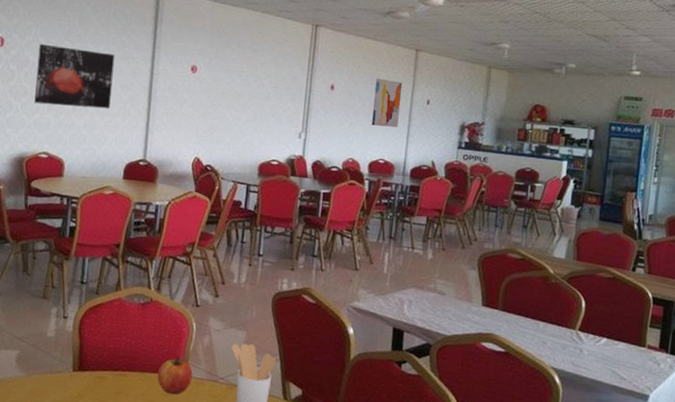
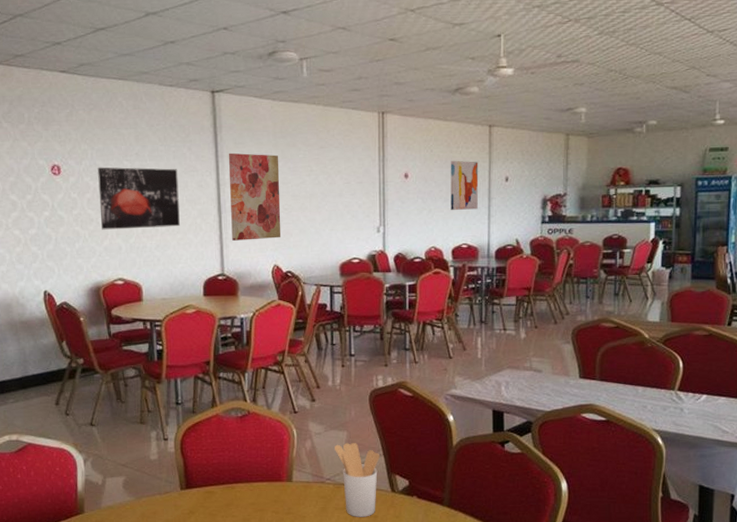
apple: present [157,356,193,395] -> none [264,463,299,500]
wall art: none [158,45,213,132] -> present [228,152,282,241]

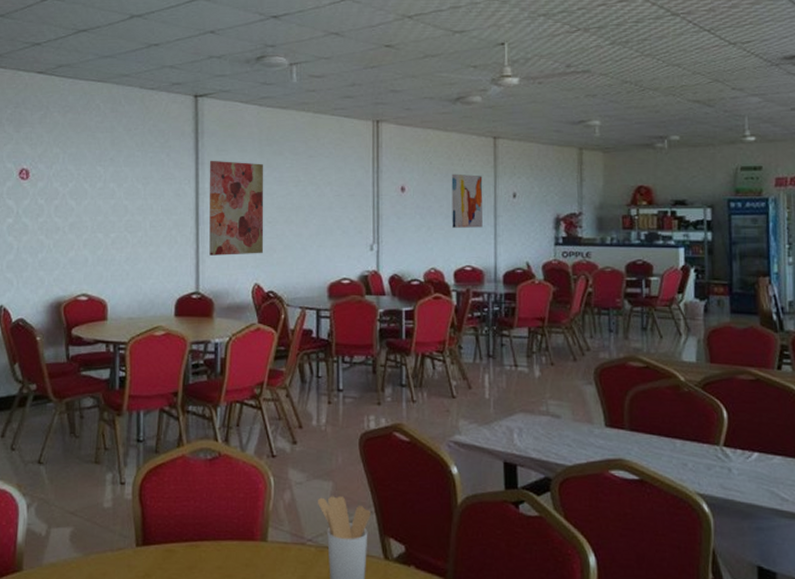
wall art: present [98,167,180,230] -> none [67,172,154,240]

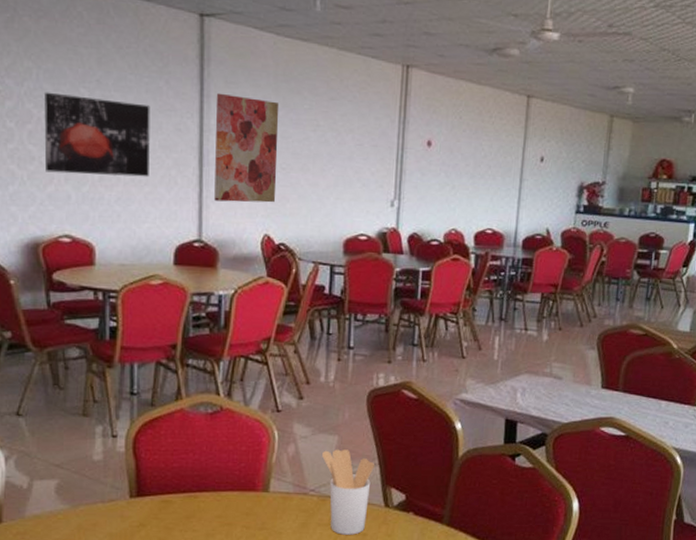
wall art: none [67,172,154,240] -> present [44,92,150,177]
wall art: present [451,173,483,228] -> none [477,131,512,191]

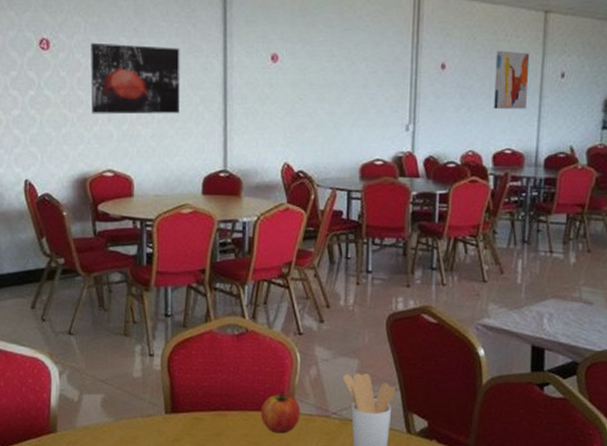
wall art: present [214,92,280,203] -> none [238,32,296,133]
apple: none [235,470,277,513] -> present [260,391,300,434]
wall art: none [477,131,512,191] -> present [494,50,530,109]

